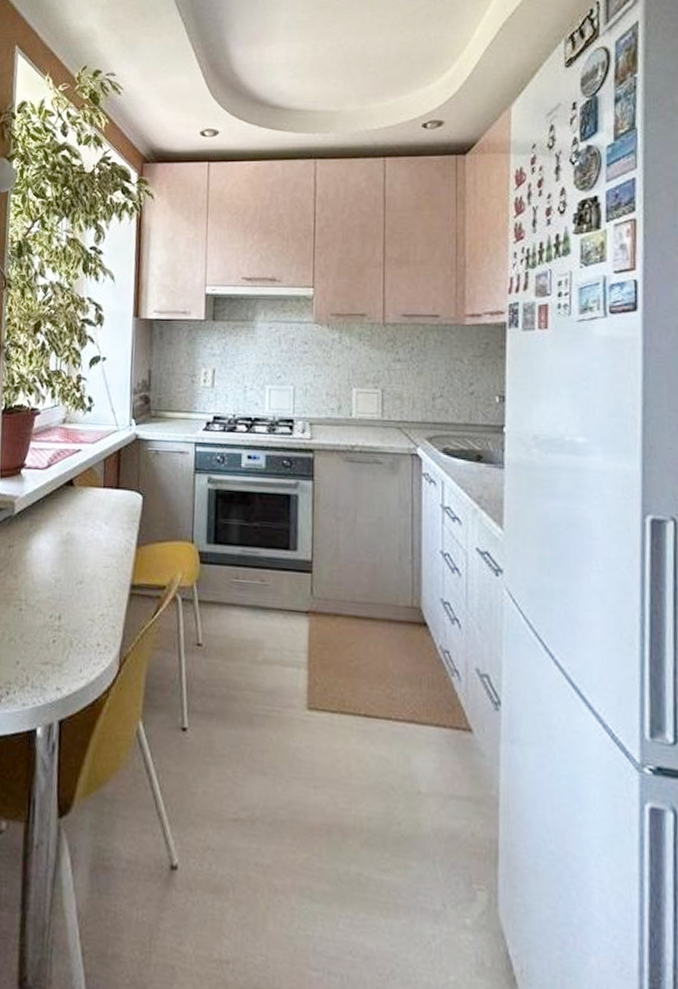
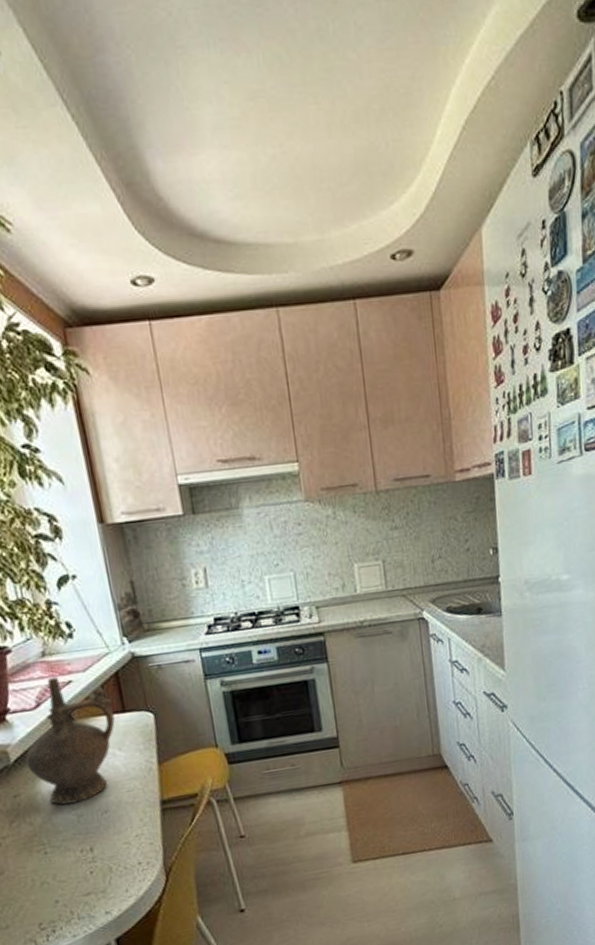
ceremonial vessel: none [26,443,109,567] -> present [25,676,115,806]

